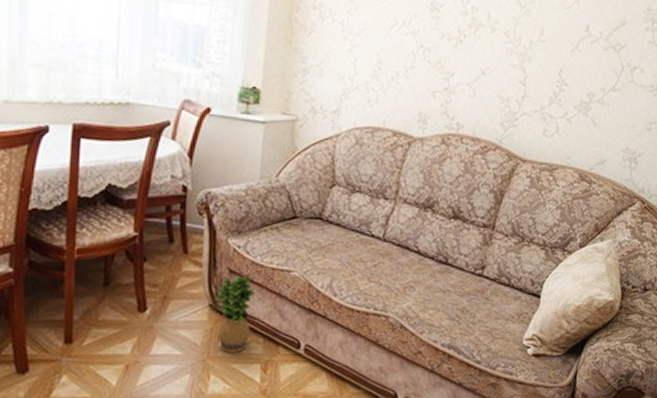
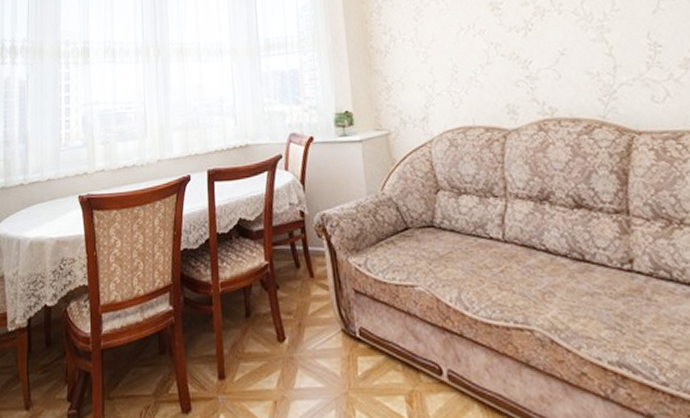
potted plant: present [214,276,256,353] -> none [345,296,388,383]

